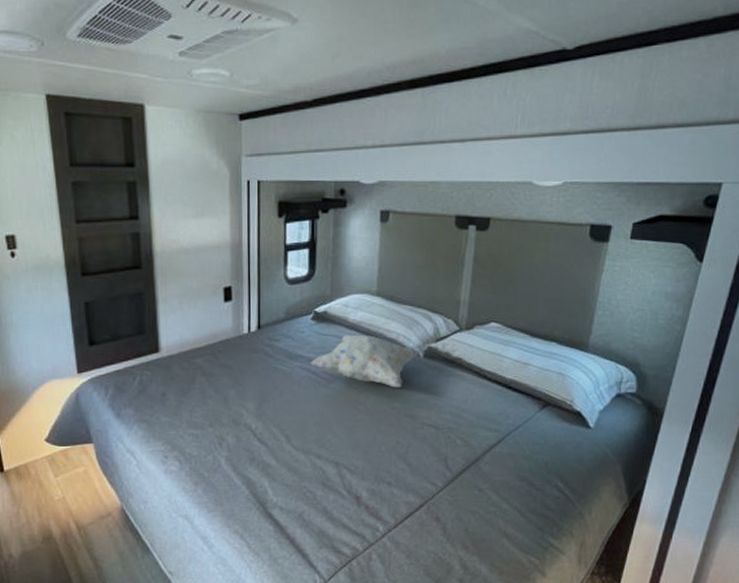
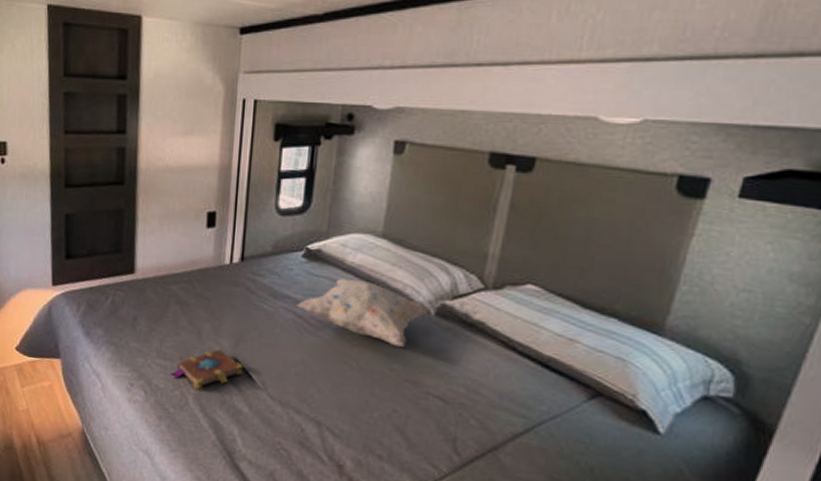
book: none [202,412,268,452] -> present [171,349,243,390]

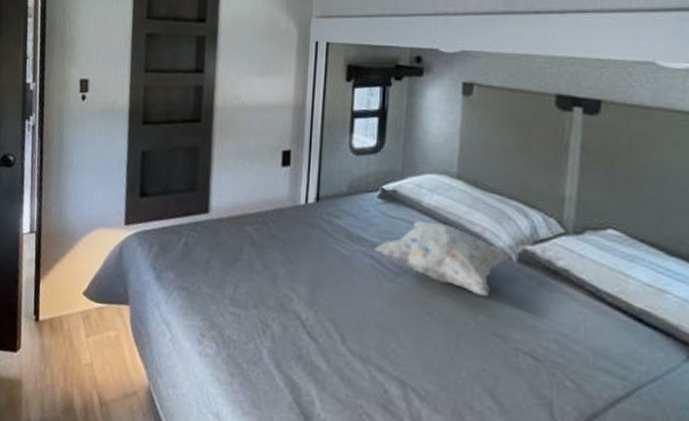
book: present [171,349,243,390] -> none [244,296,320,342]

